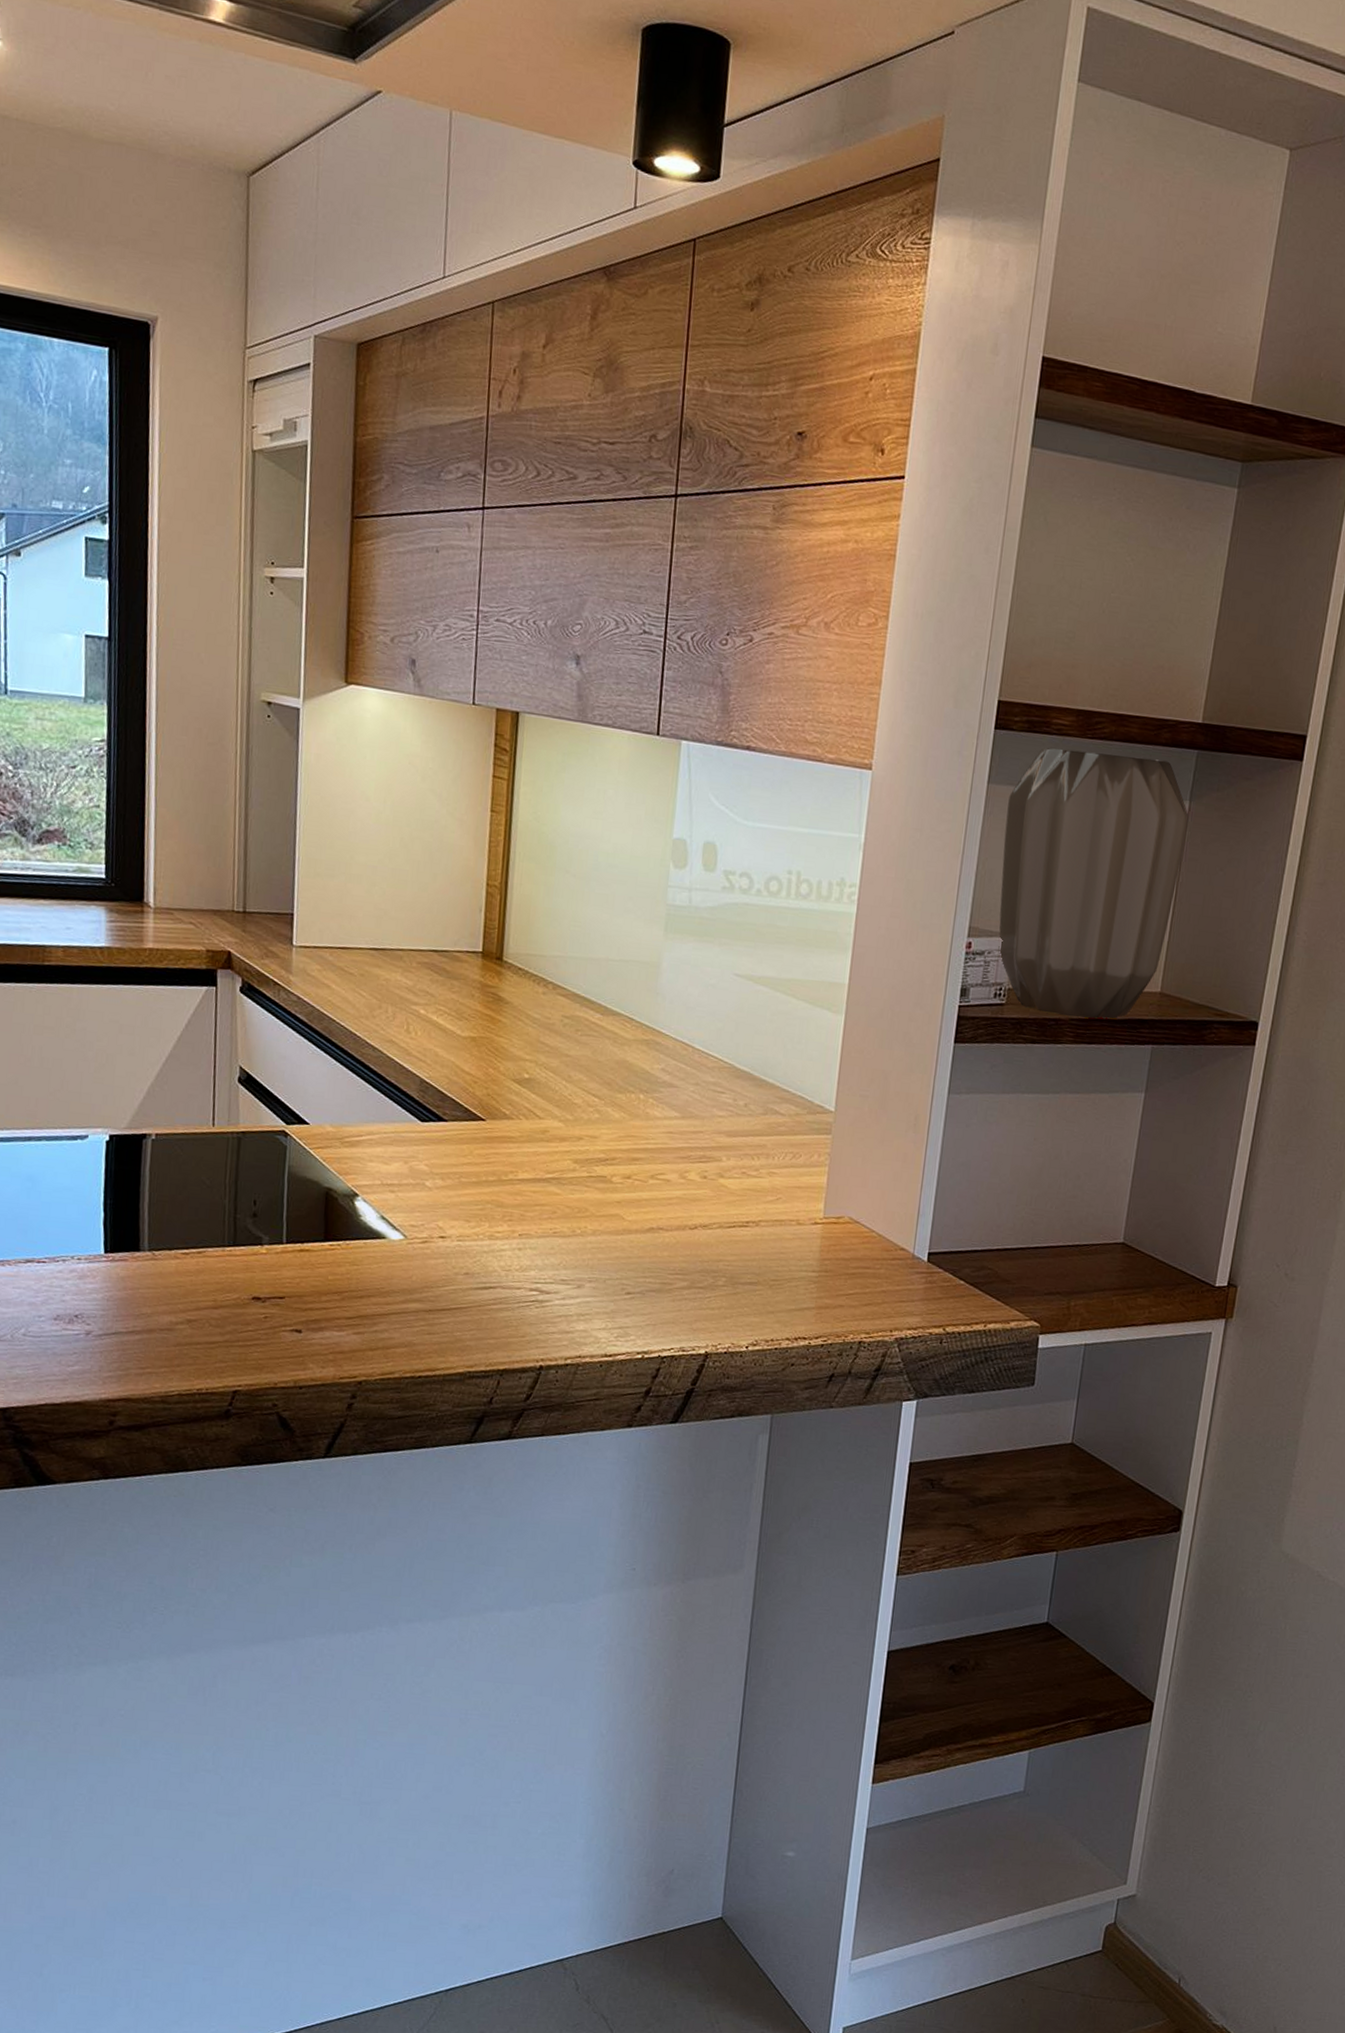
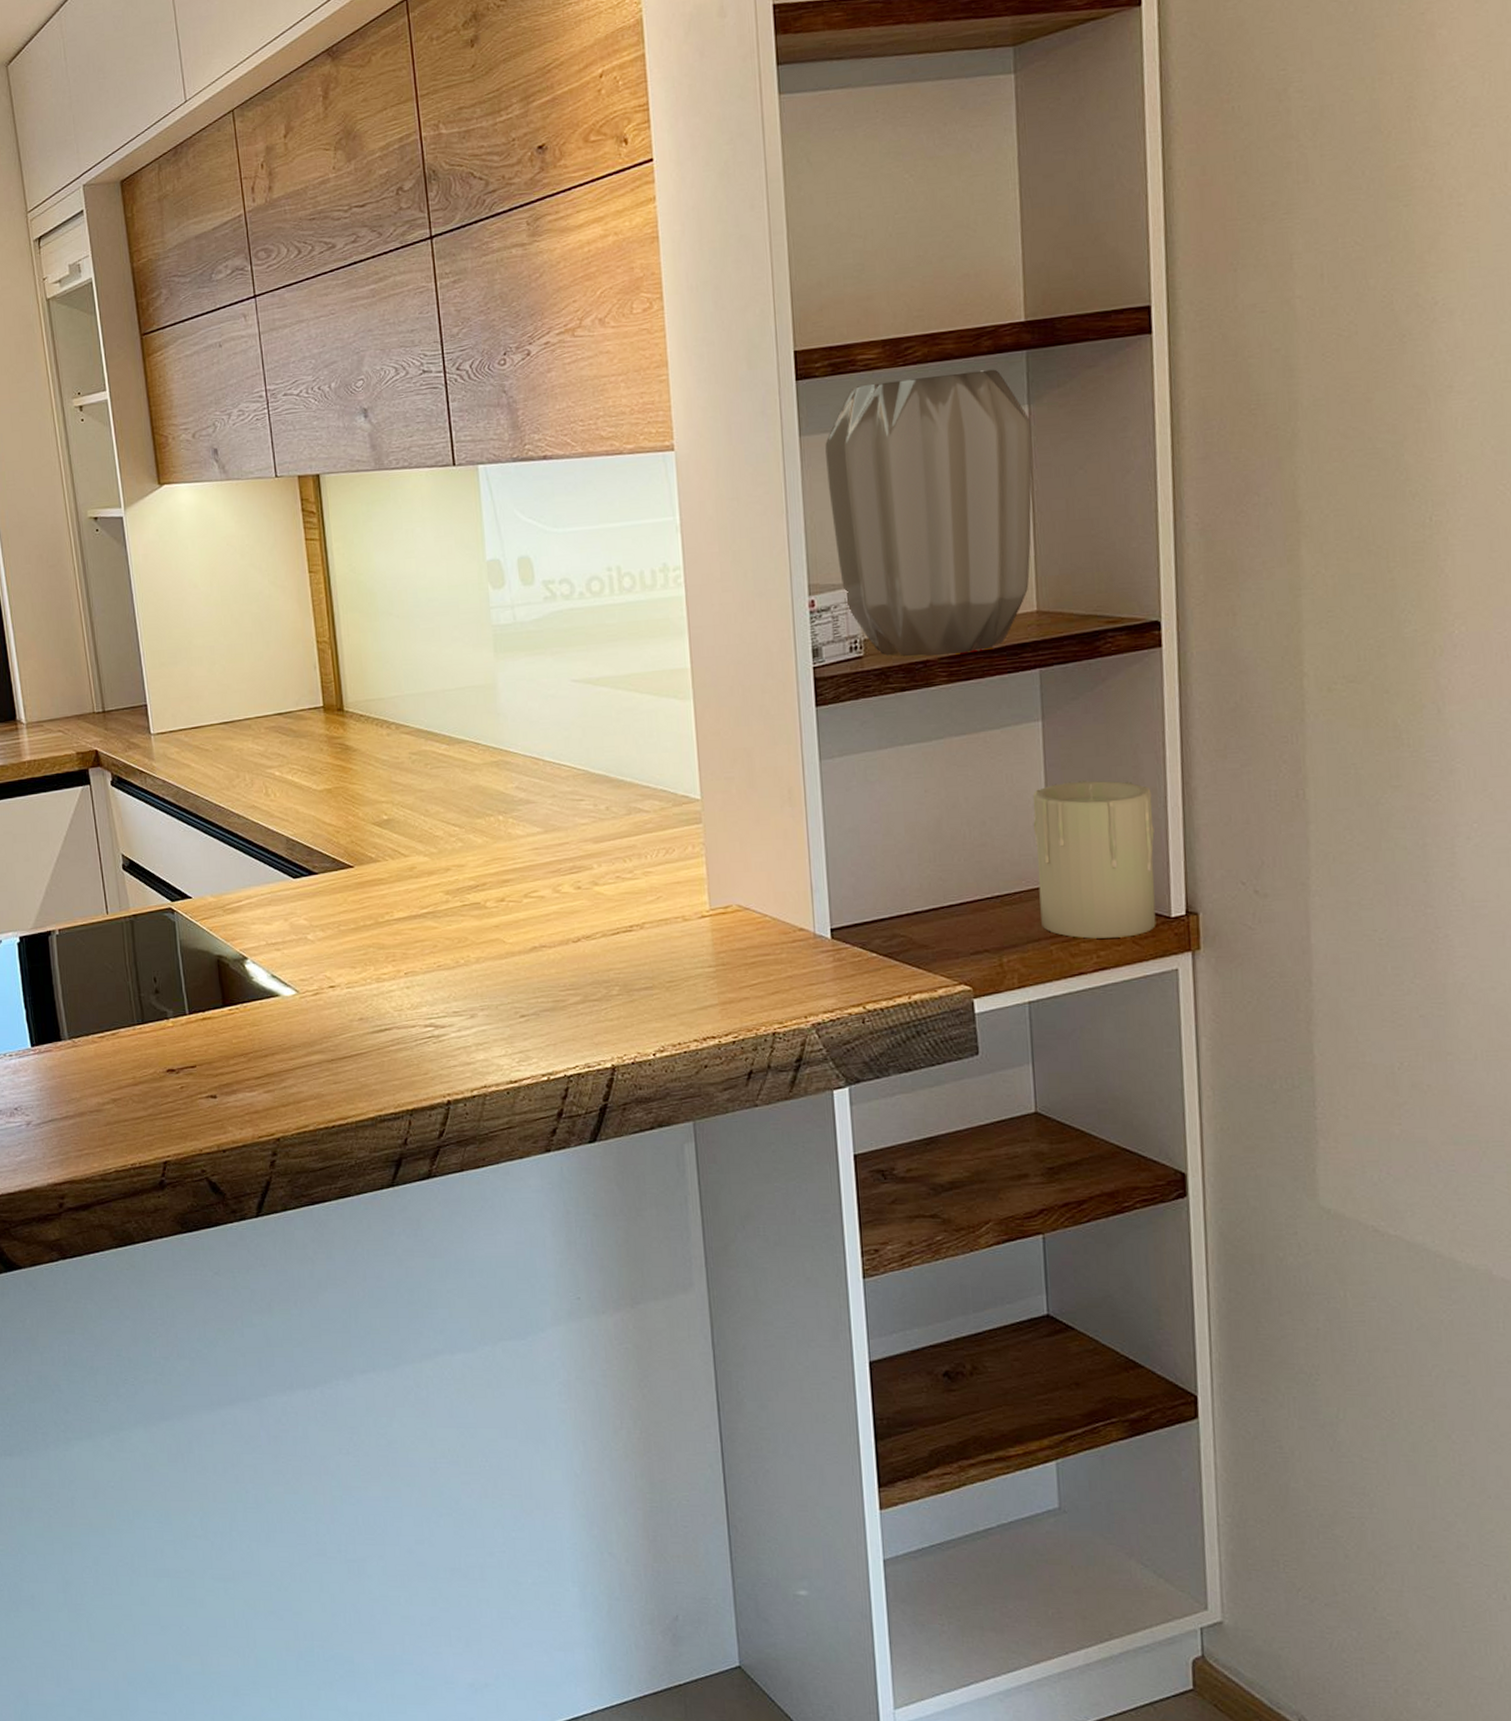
candle: none [1109,1152,1222,1299] -> present [1032,780,1156,939]

